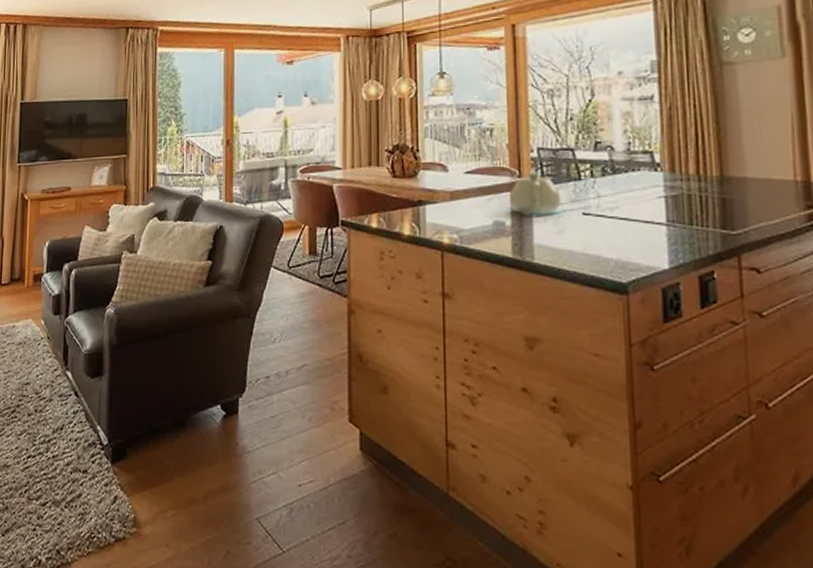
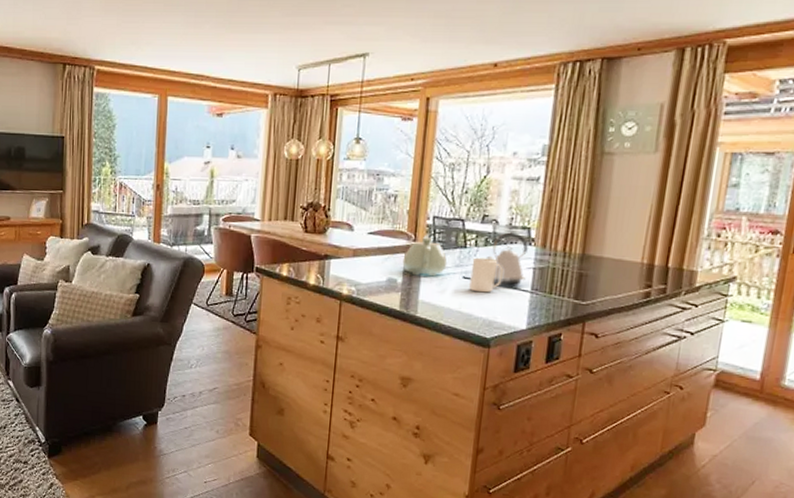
mug: none [590,189,630,230] -> present [469,257,503,293]
kettle: none [605,158,658,221] -> present [485,232,528,288]

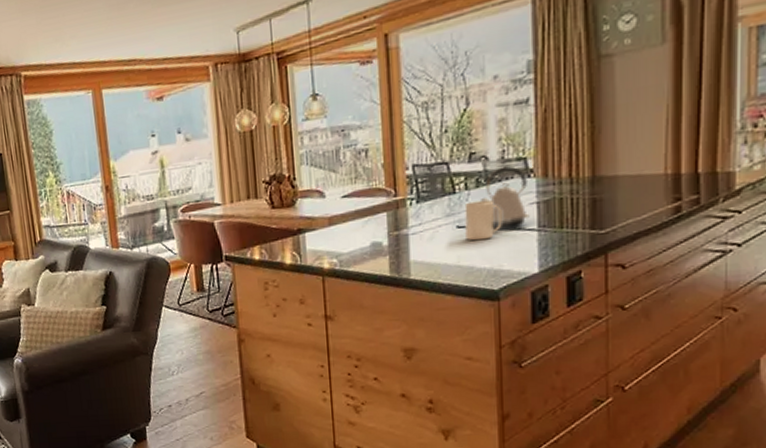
teapot: present [402,236,448,277] -> none [385,188,437,235]

